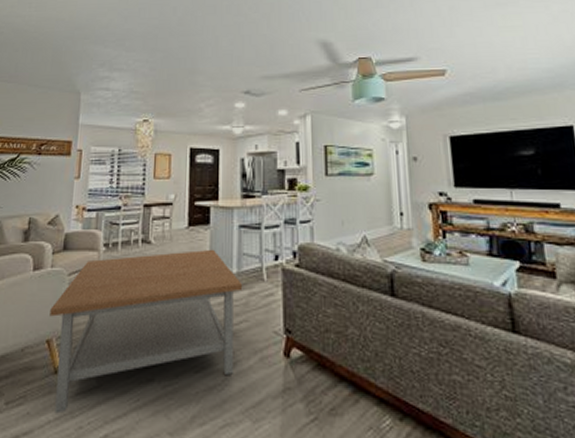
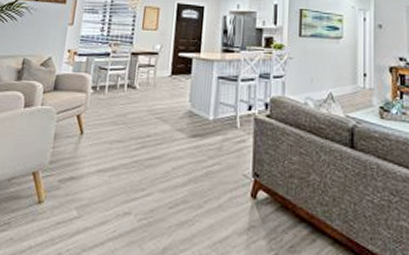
coffee table: present [50,249,243,414] -> none [36,96,218,240]

